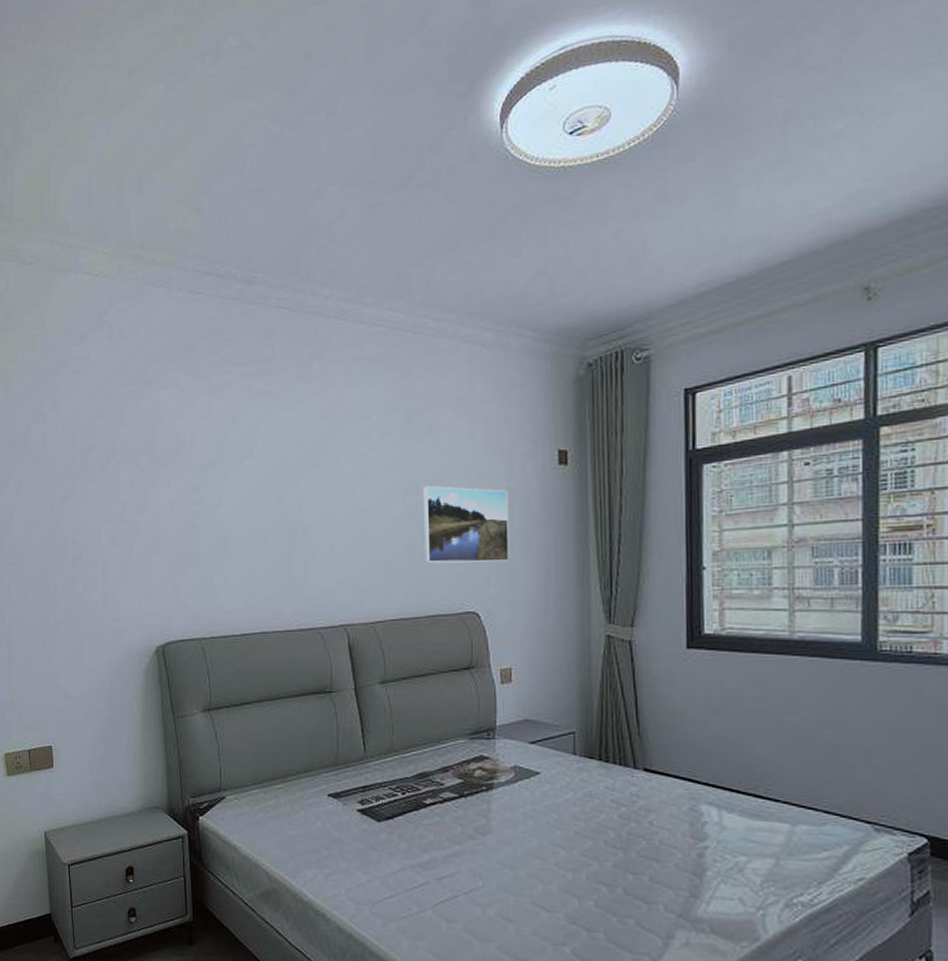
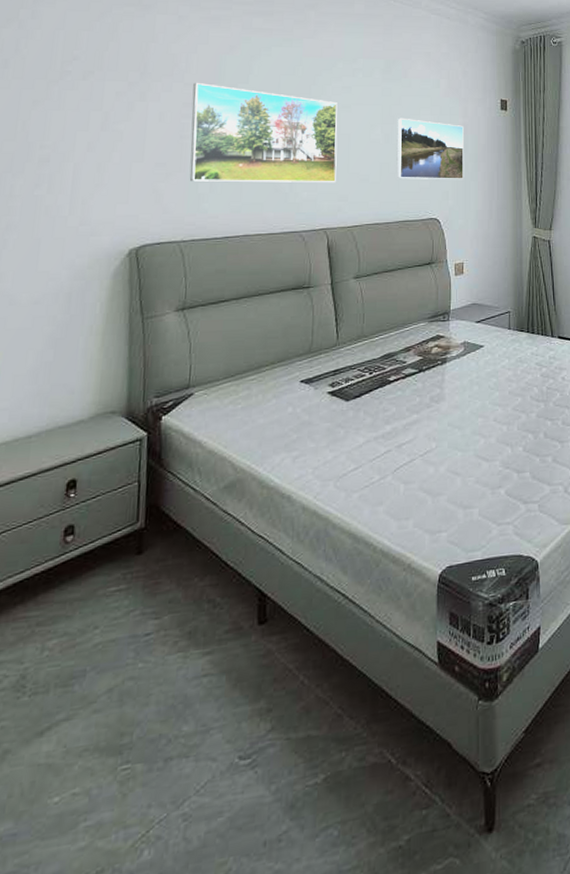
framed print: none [200,463,354,574] -> present [189,83,338,183]

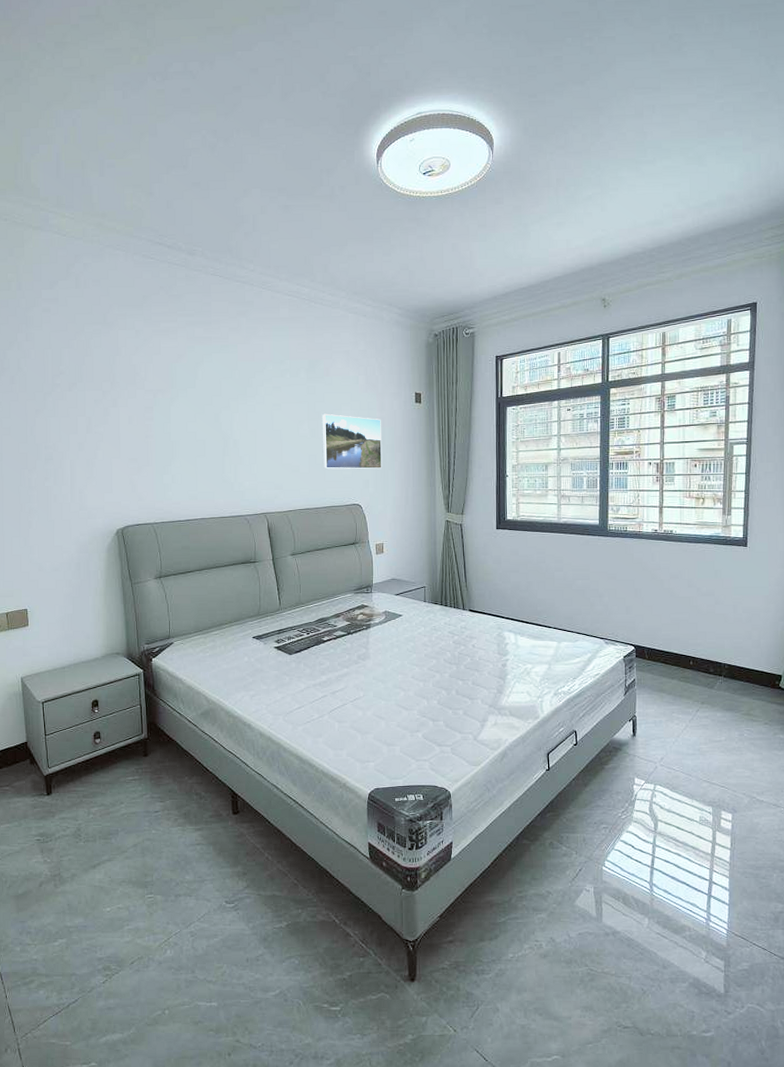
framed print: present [189,83,338,183] -> none [152,389,272,474]

